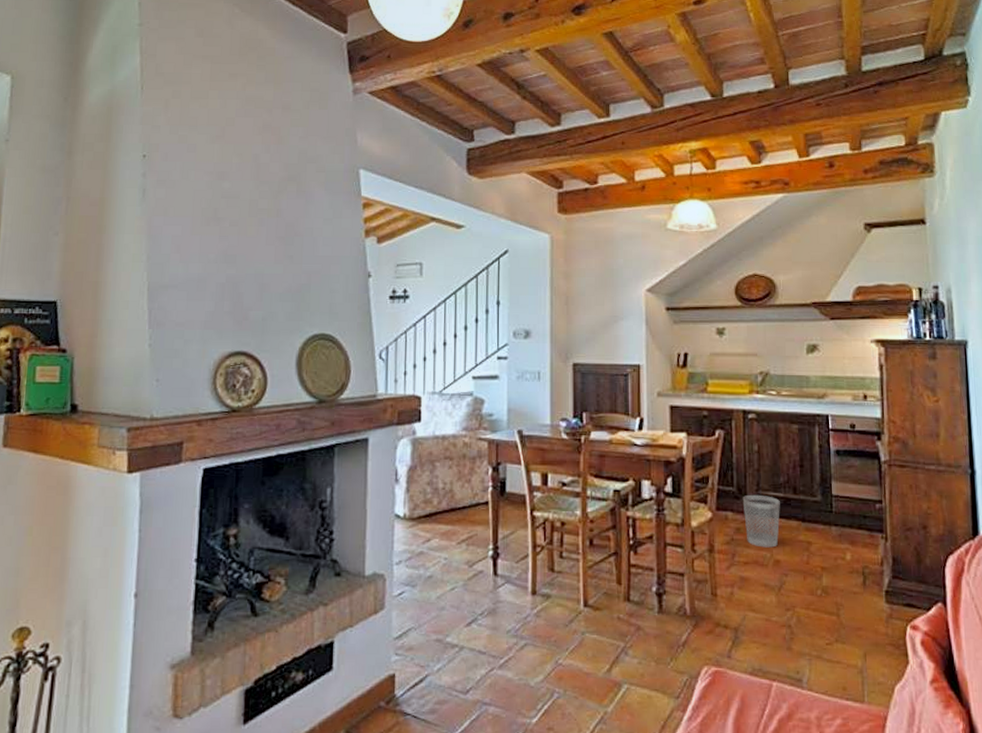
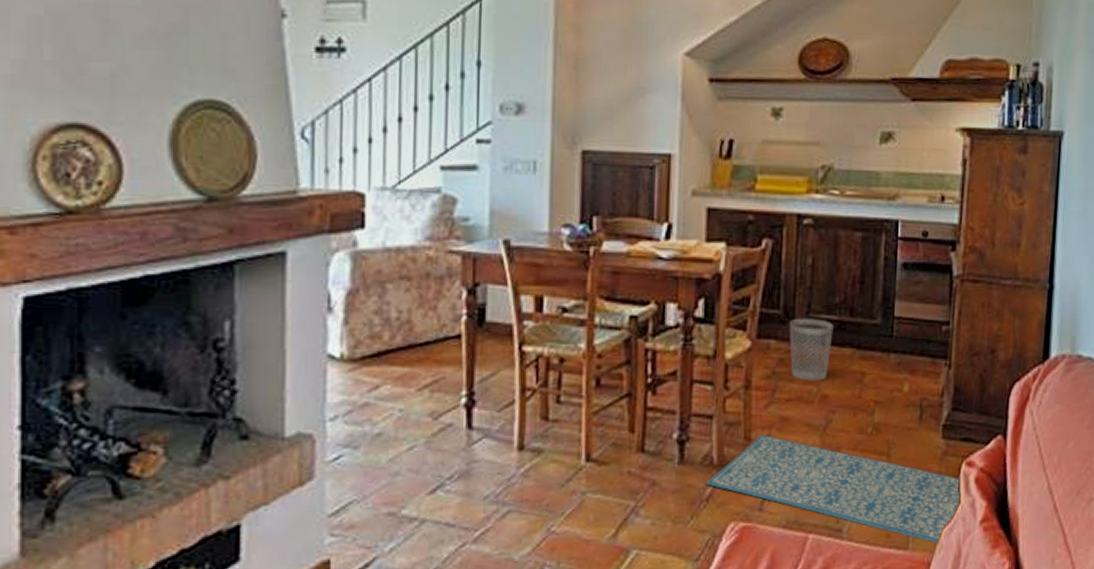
rug: none [682,591,908,701] -> present [707,434,962,545]

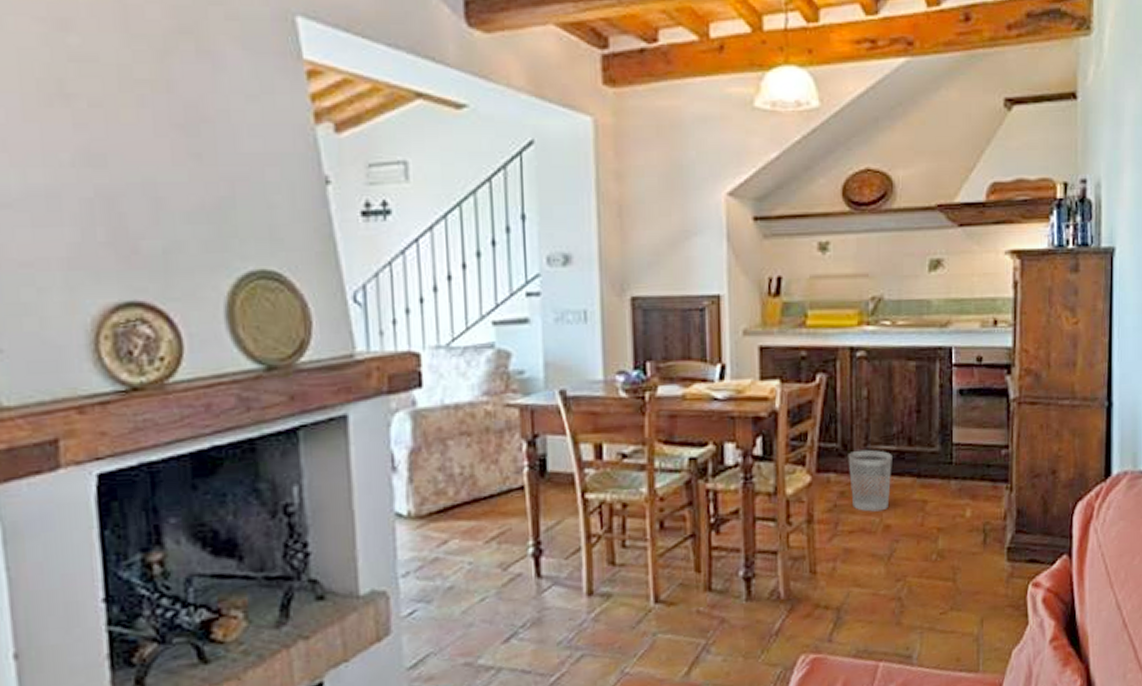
rug: present [707,434,962,545] -> none [775,566,1029,666]

